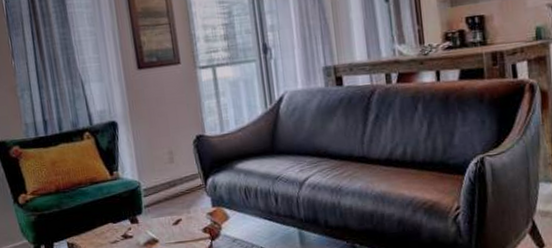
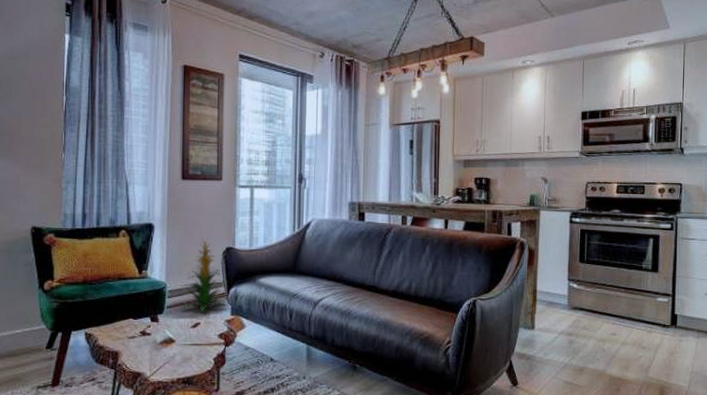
indoor plant: none [156,129,208,208] -> present [181,239,228,312]

